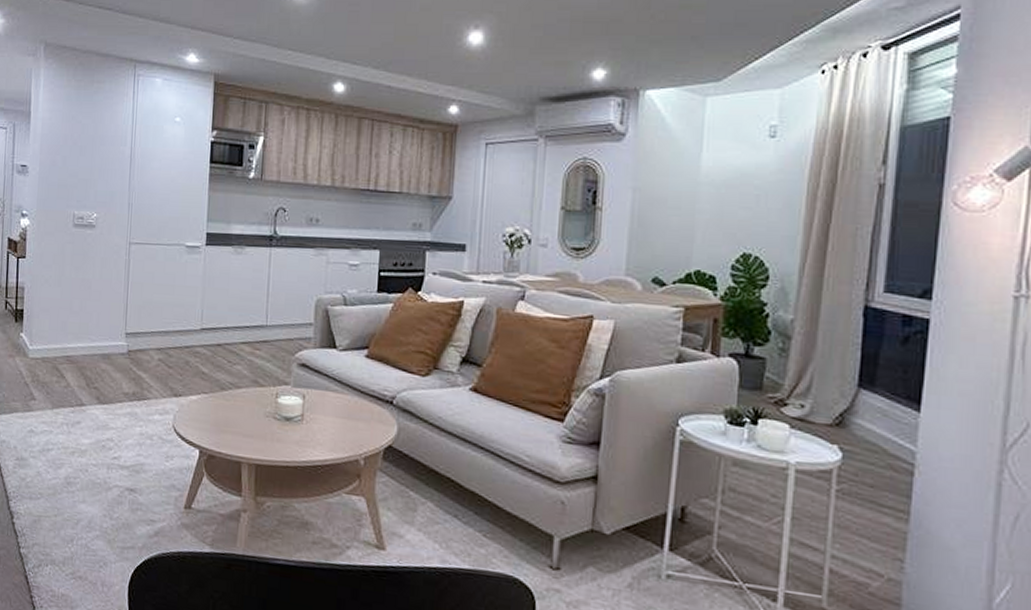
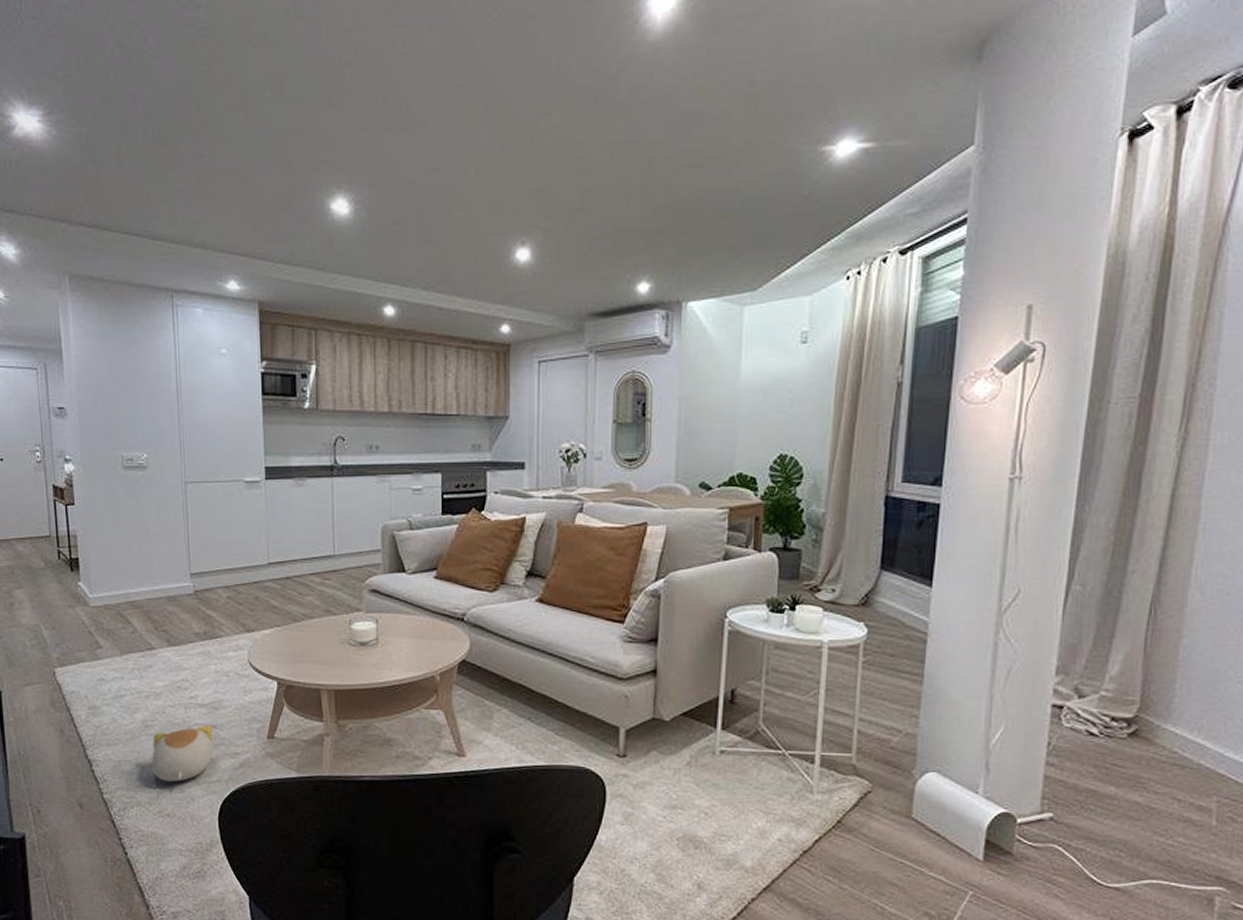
plush toy: none [69,487,132,544] -> present [151,725,213,782]

